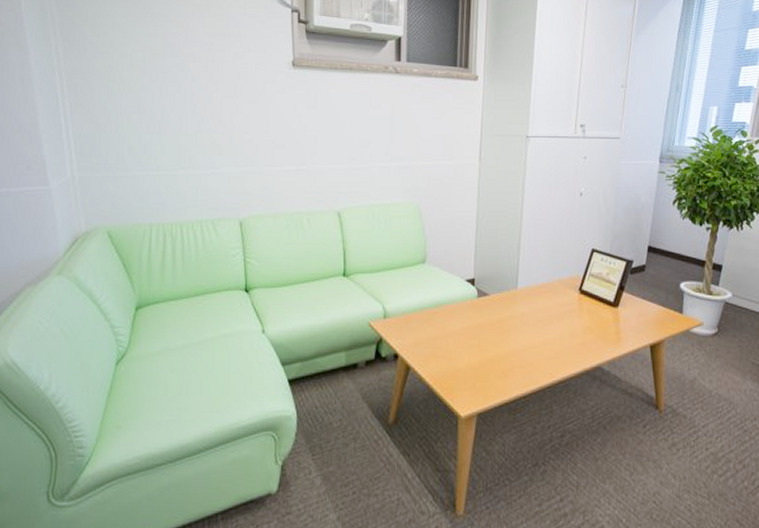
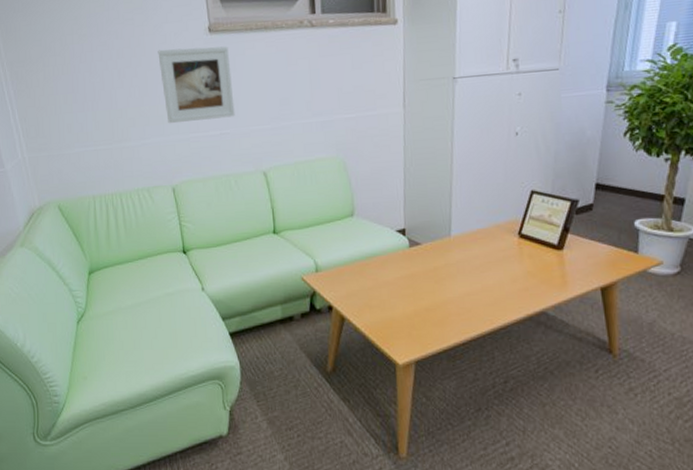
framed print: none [236,78,313,155] -> present [158,46,235,124]

